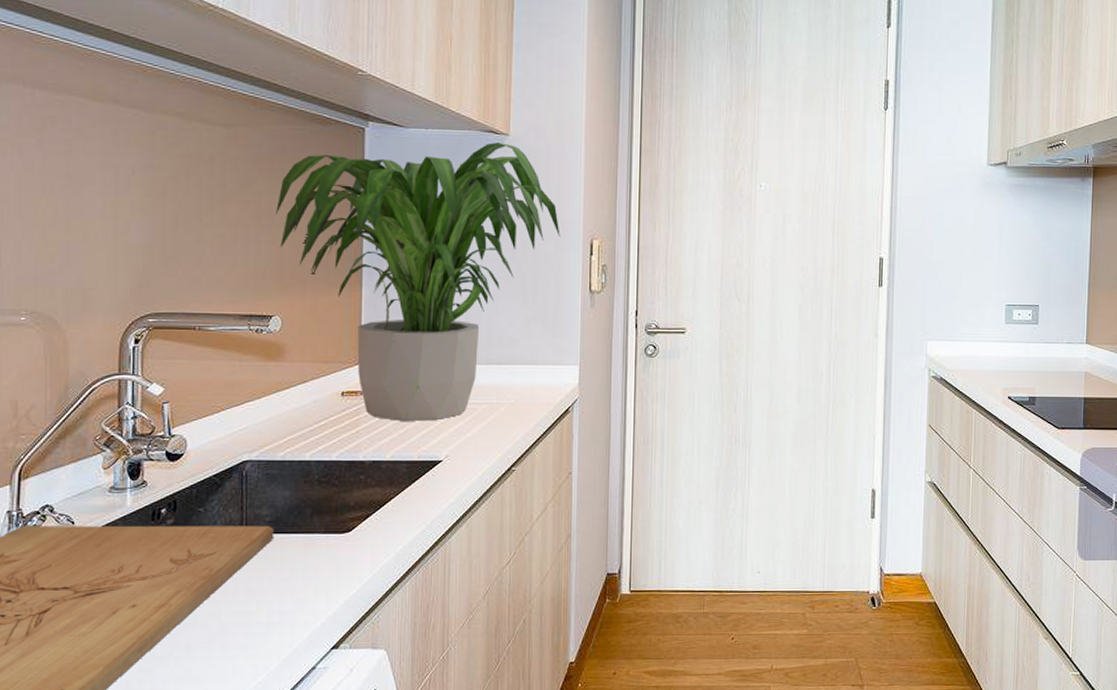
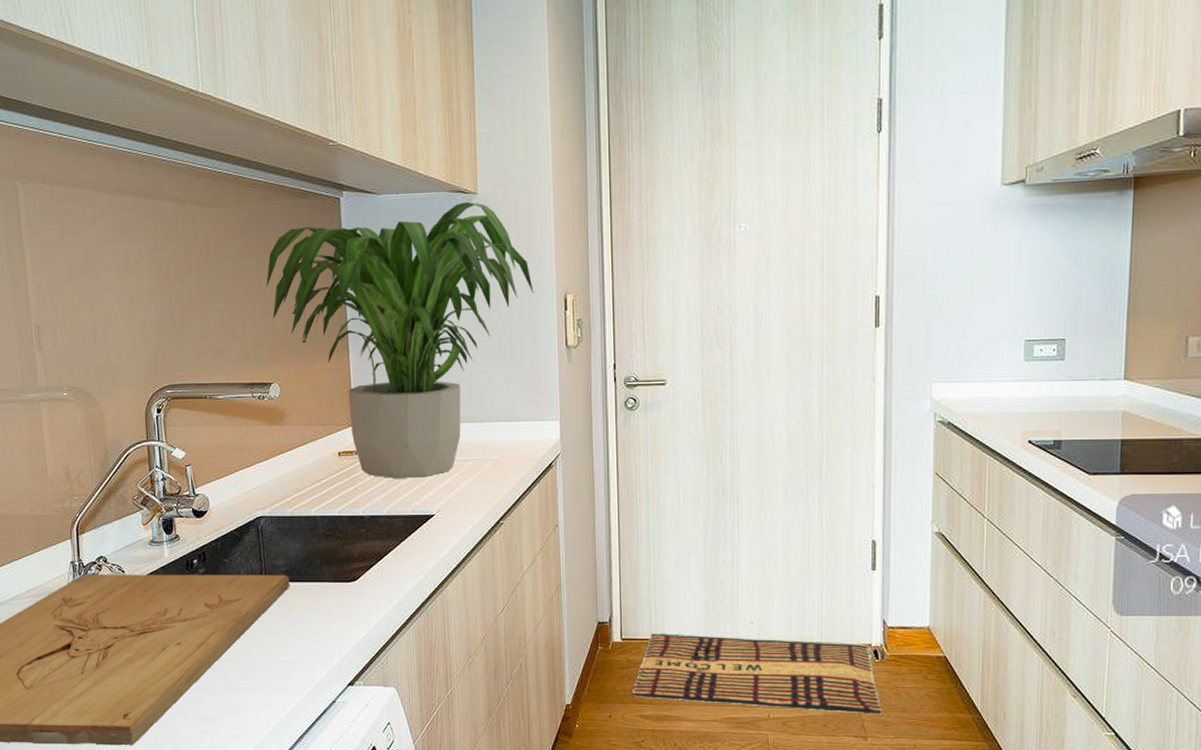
doormat: none [639,583,878,662] -> present [633,632,882,715]

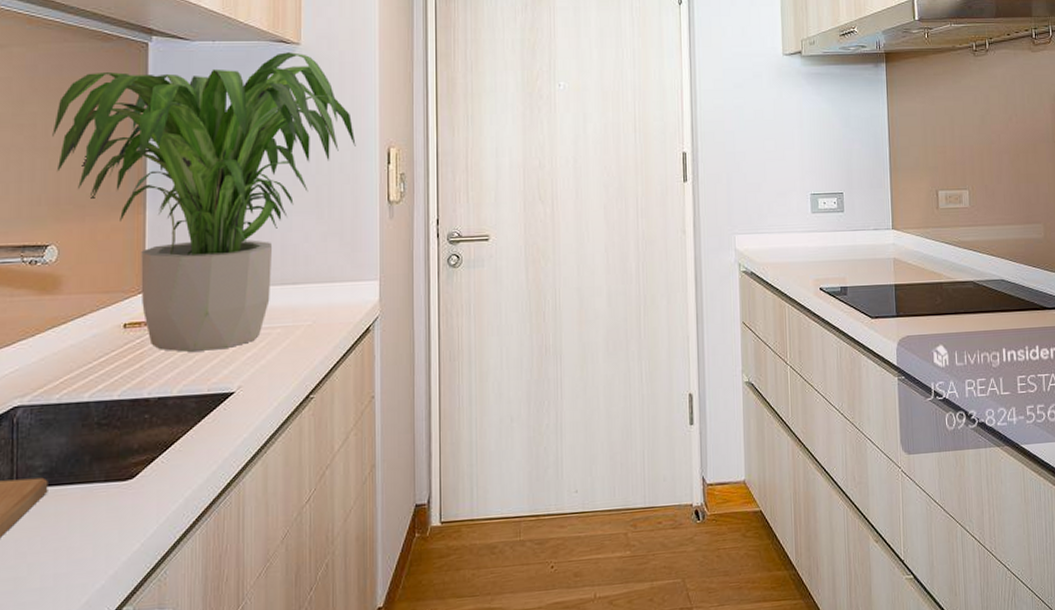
doormat: present [633,632,882,715] -> none [452,503,706,590]

